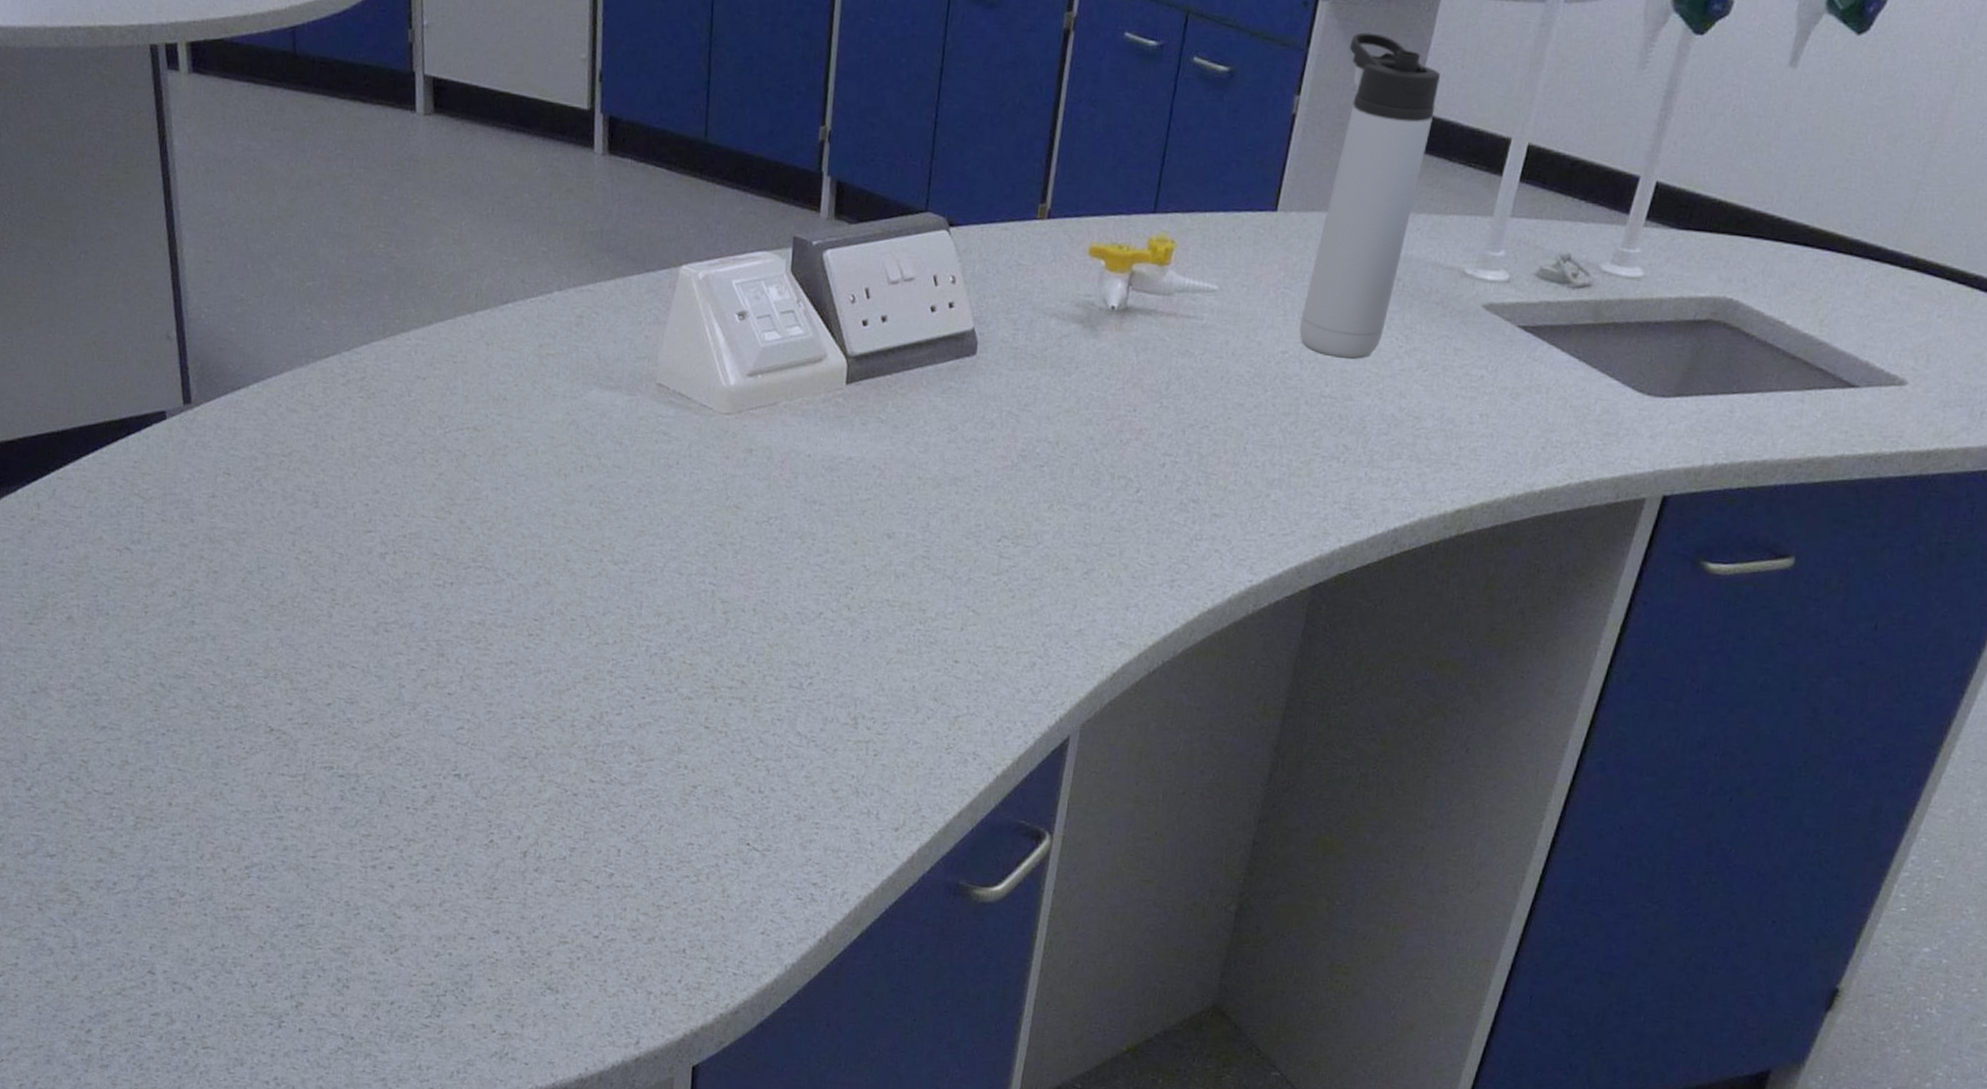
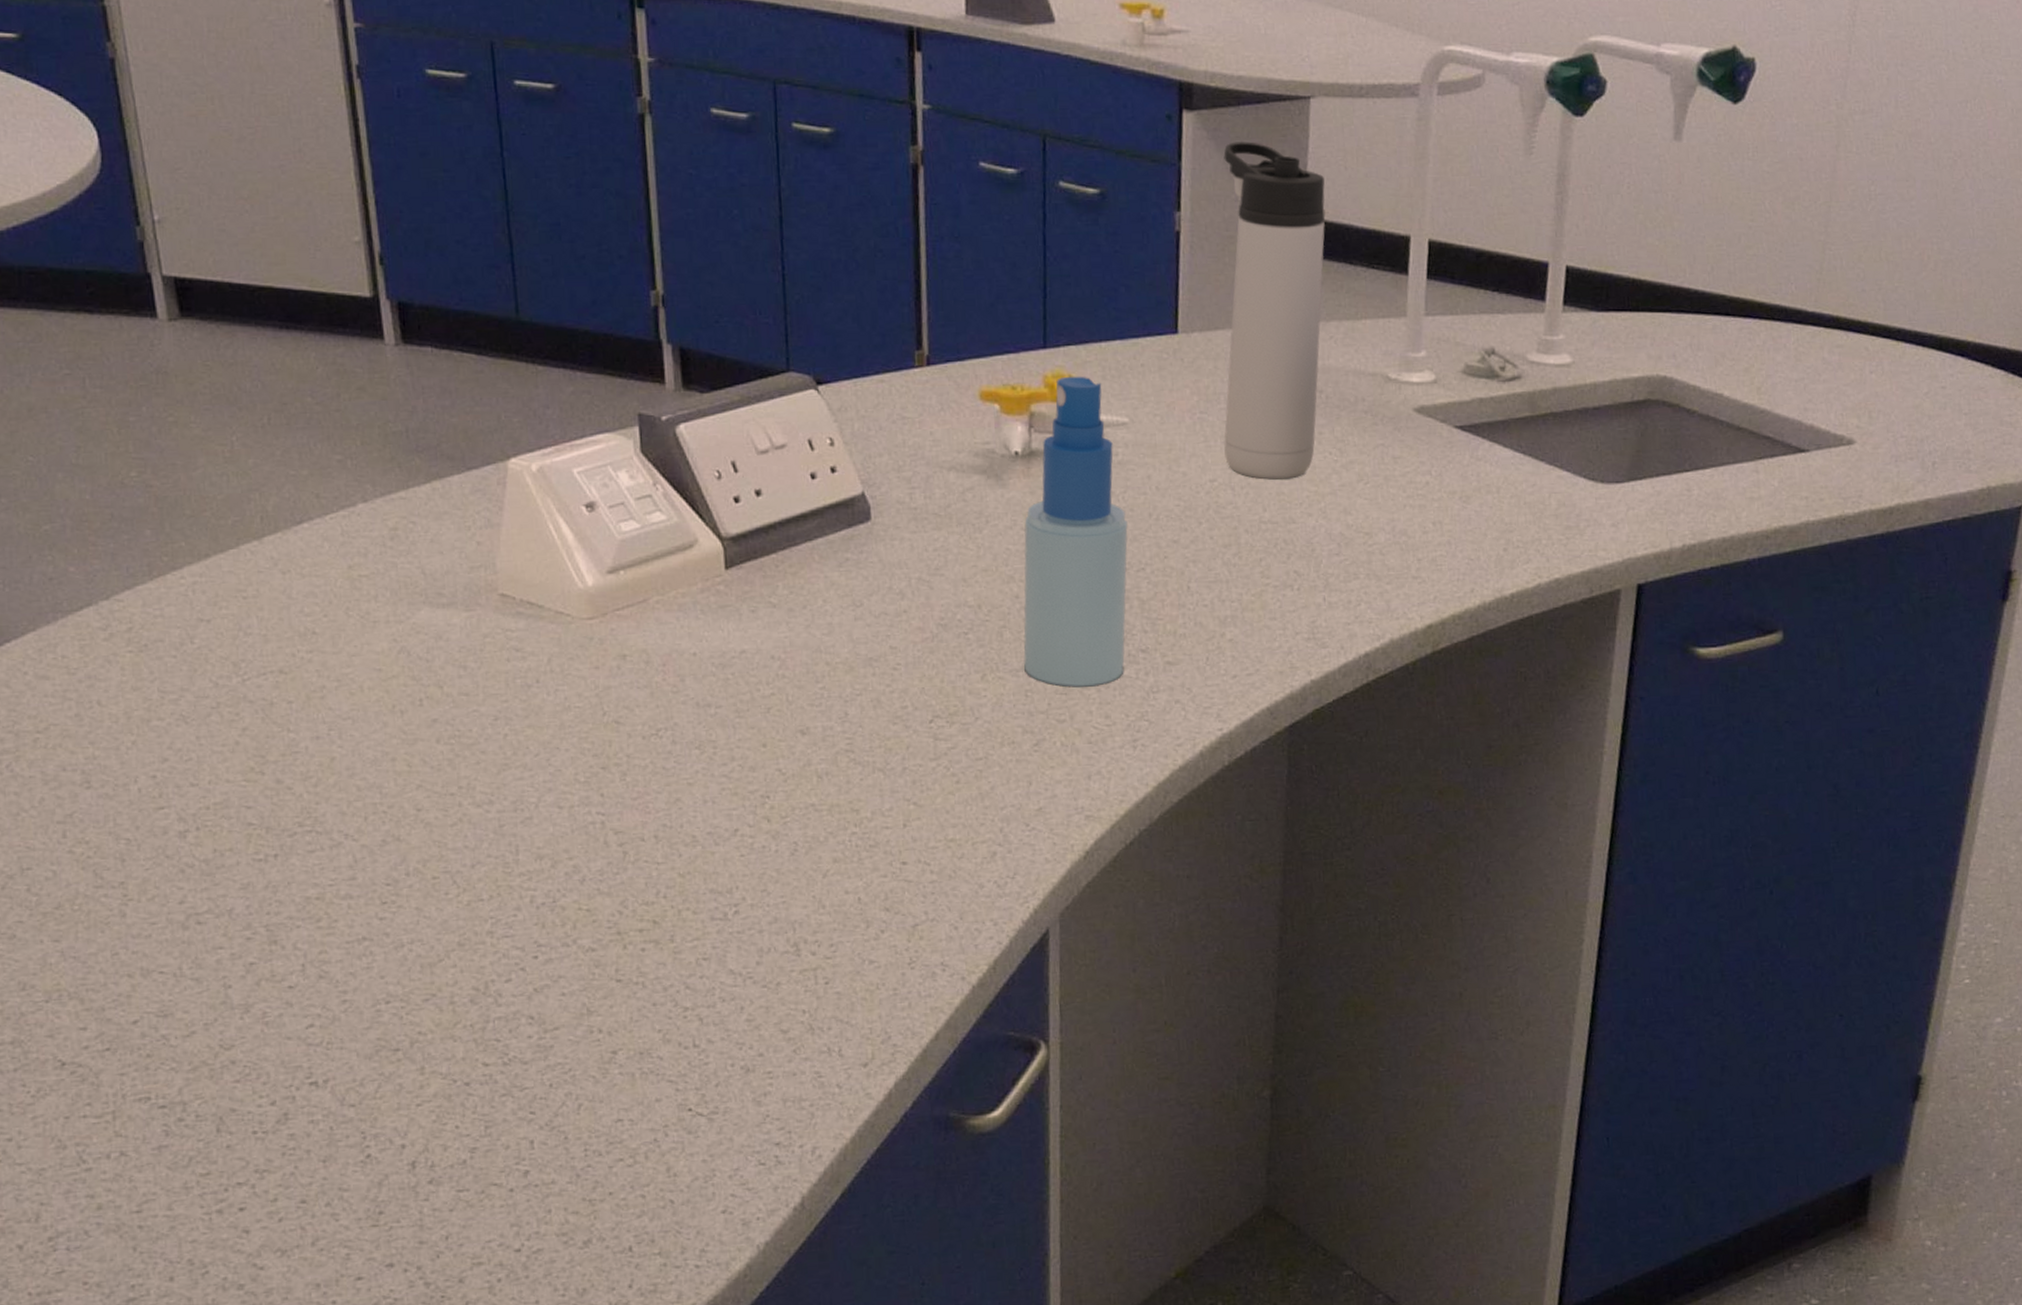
spray bottle: none [1087,241,1201,528] -> present [1023,376,1128,688]

